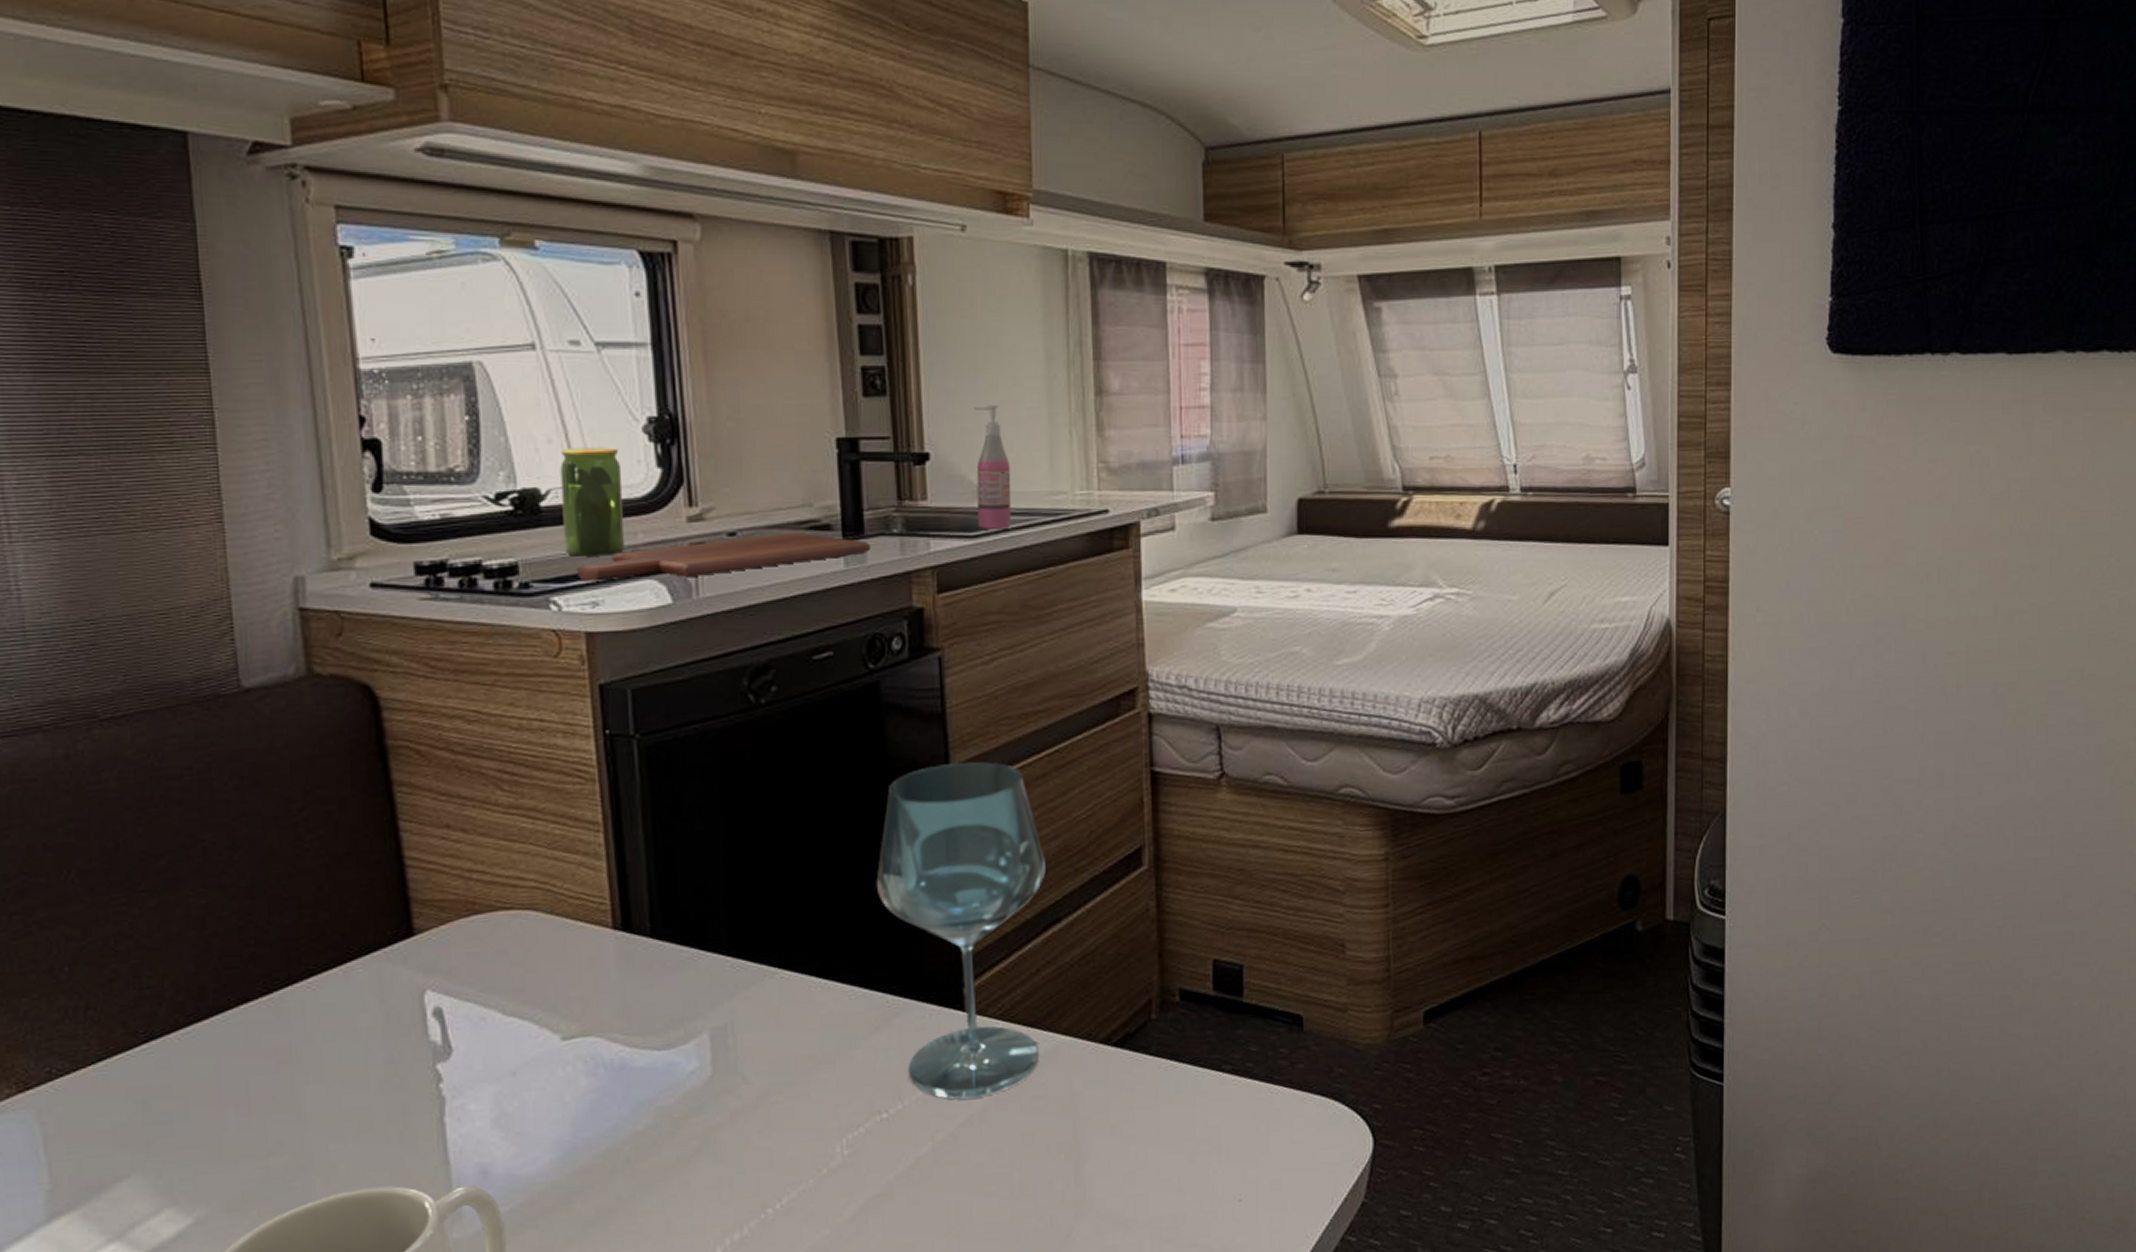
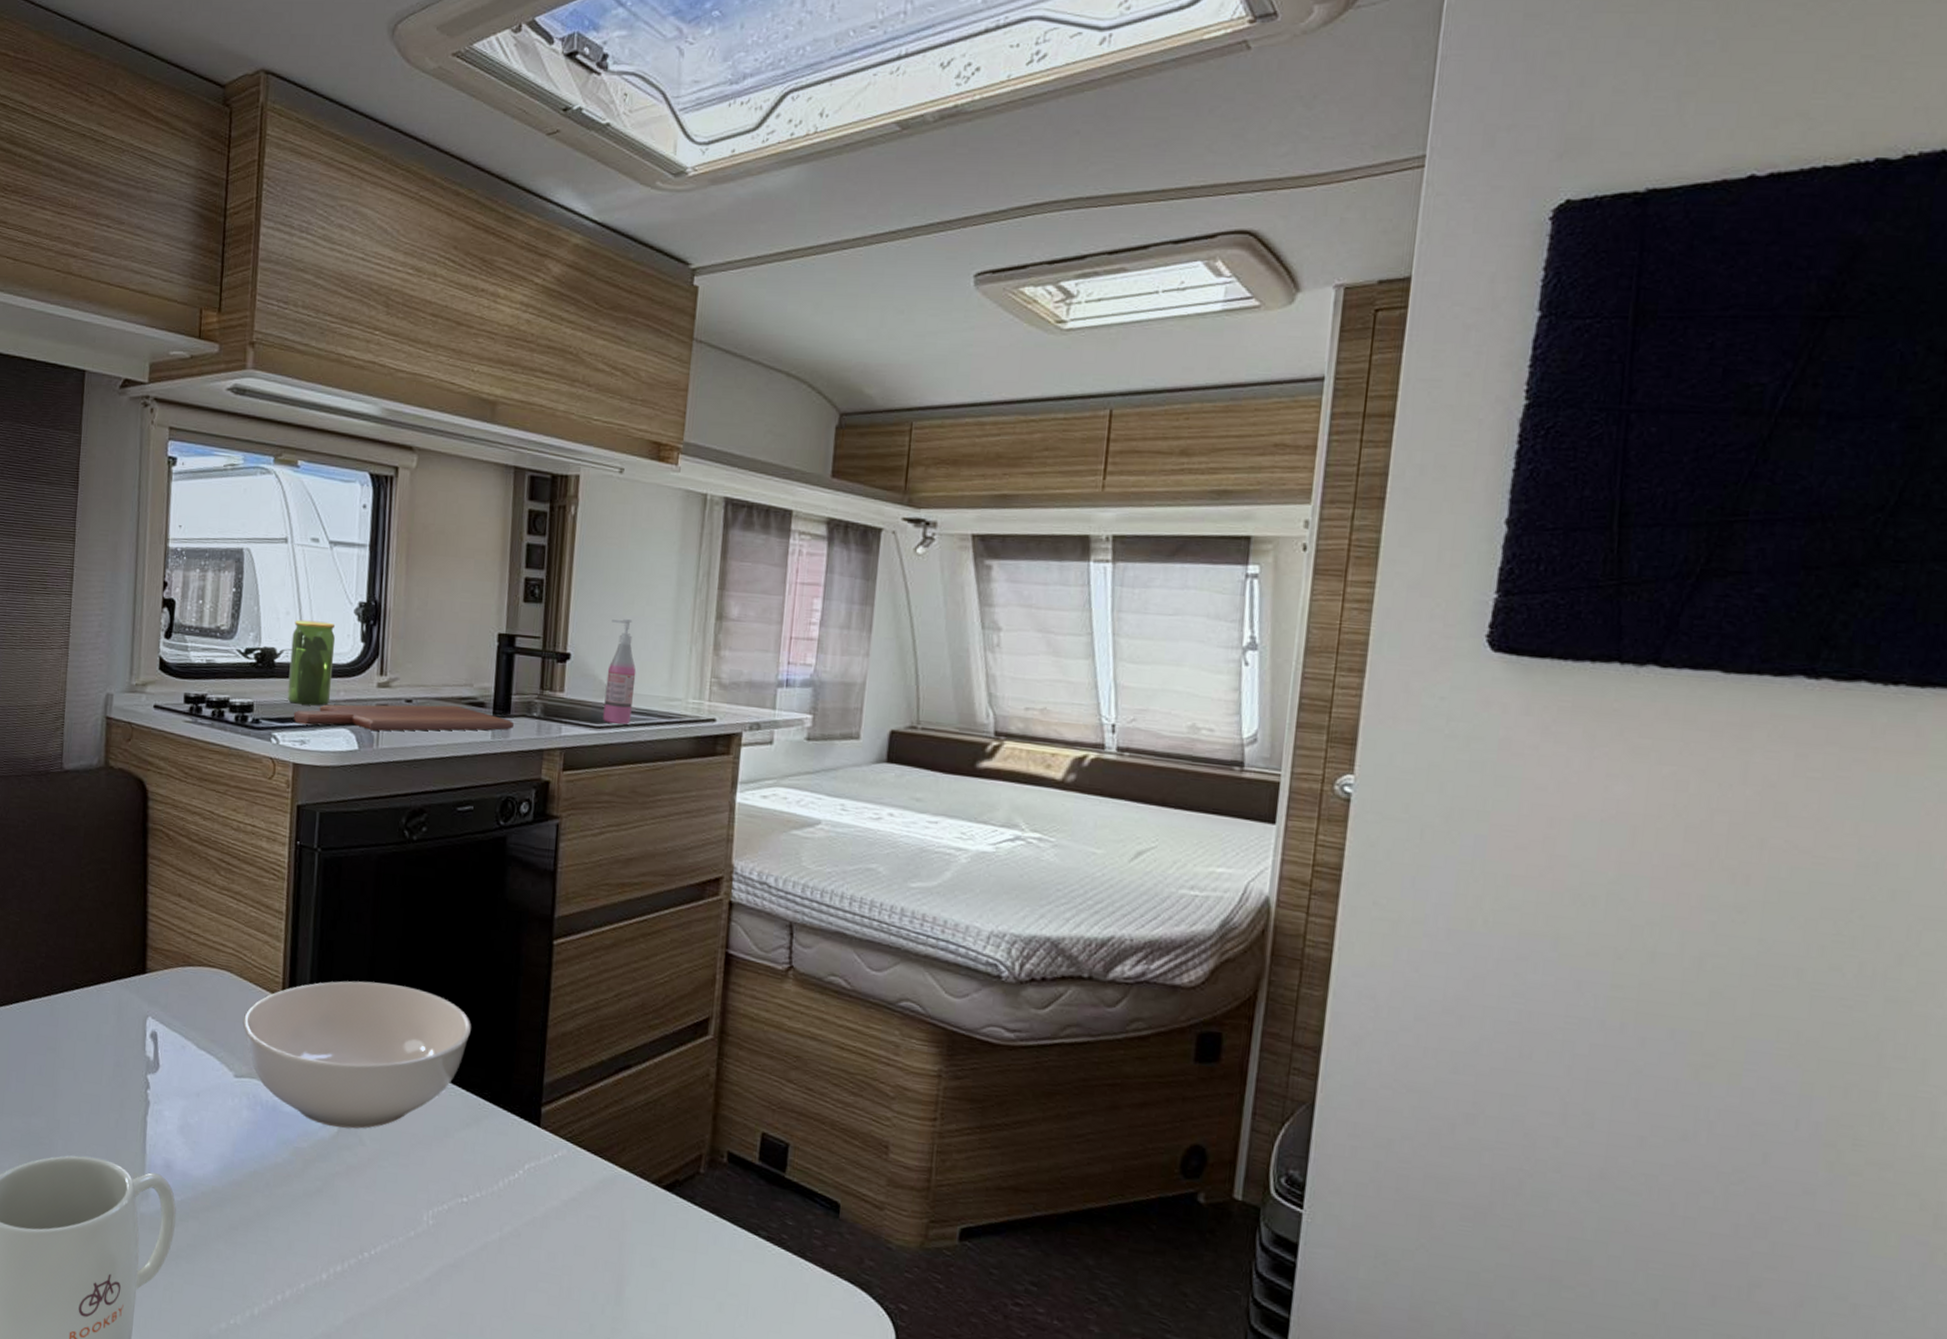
bowl: none [562,882,865,1072] -> present [242,980,471,1129]
wine glass: present [875,761,1046,1099] -> none [482,914,625,1204]

